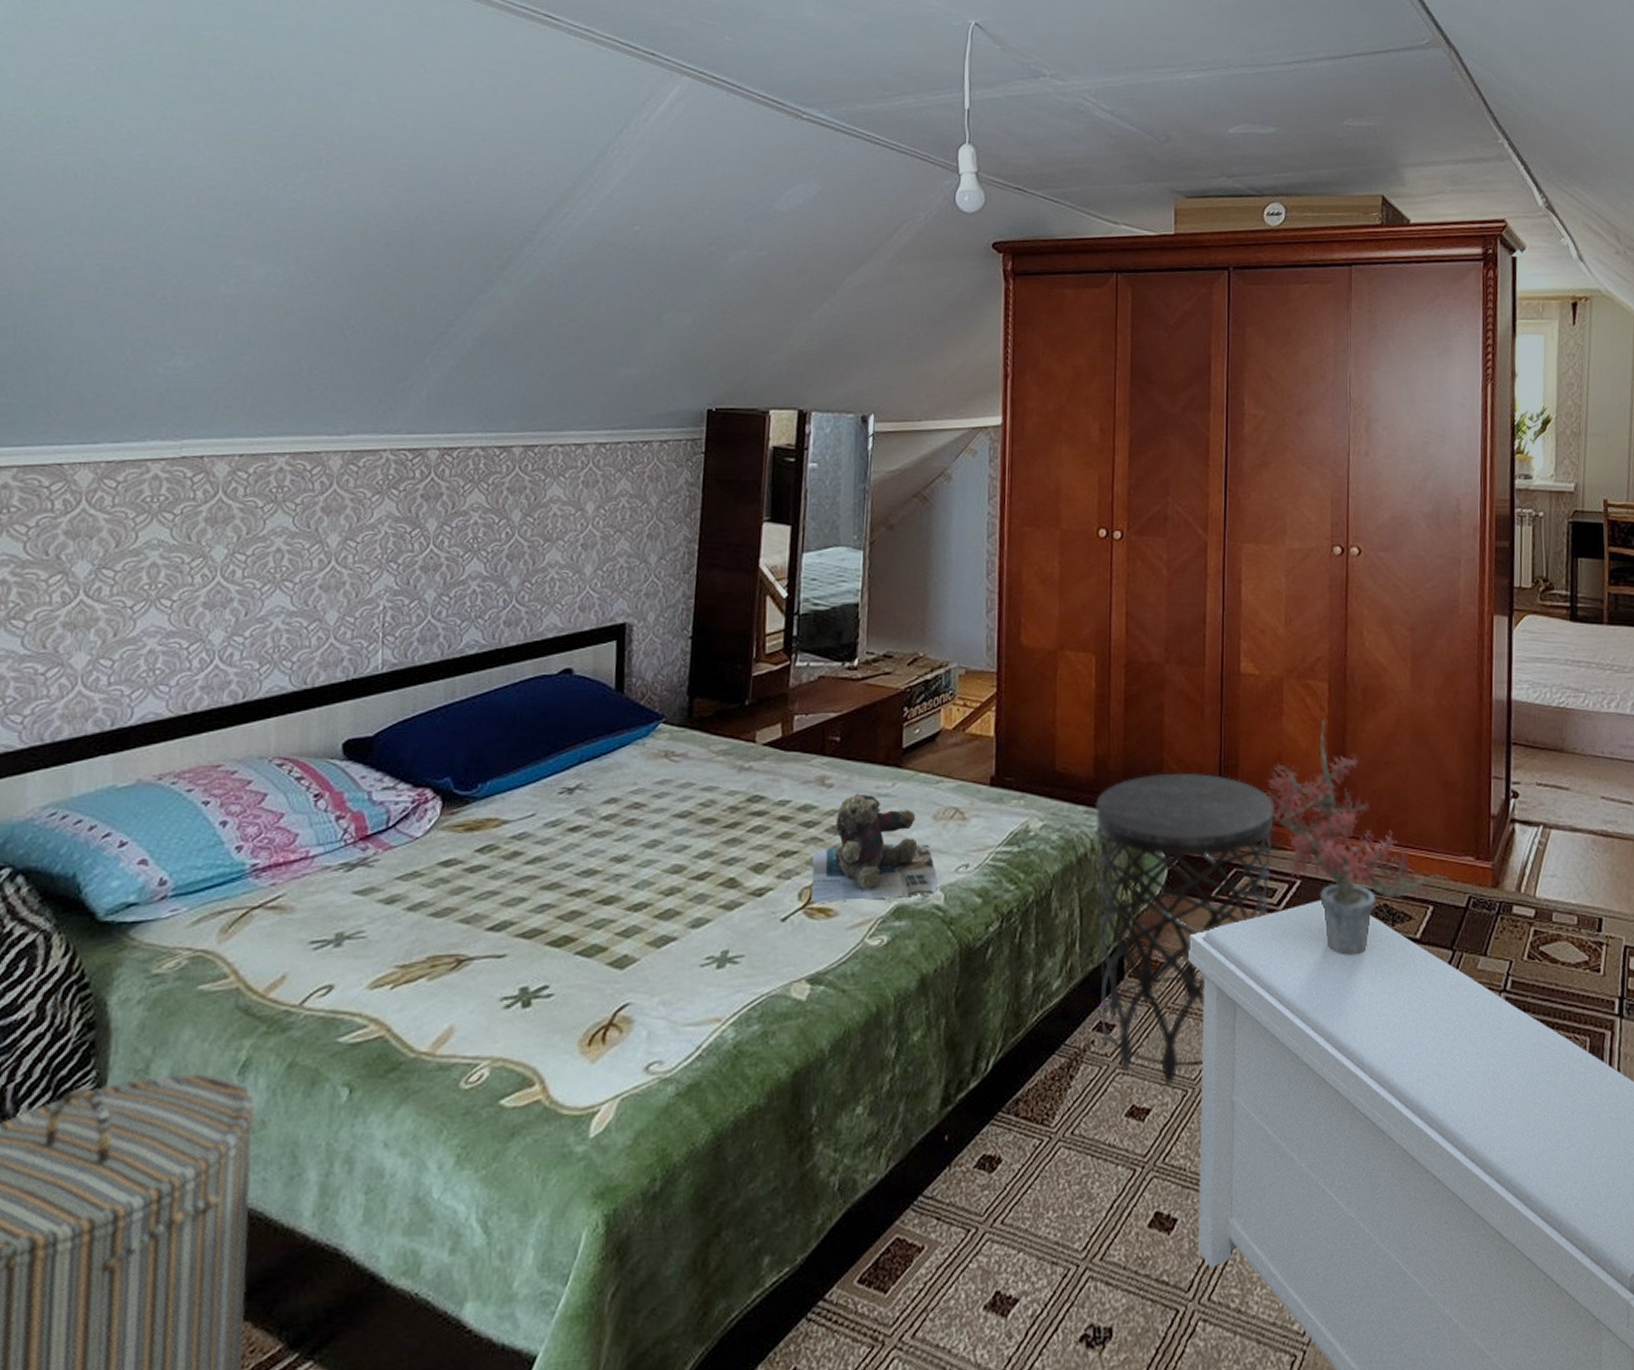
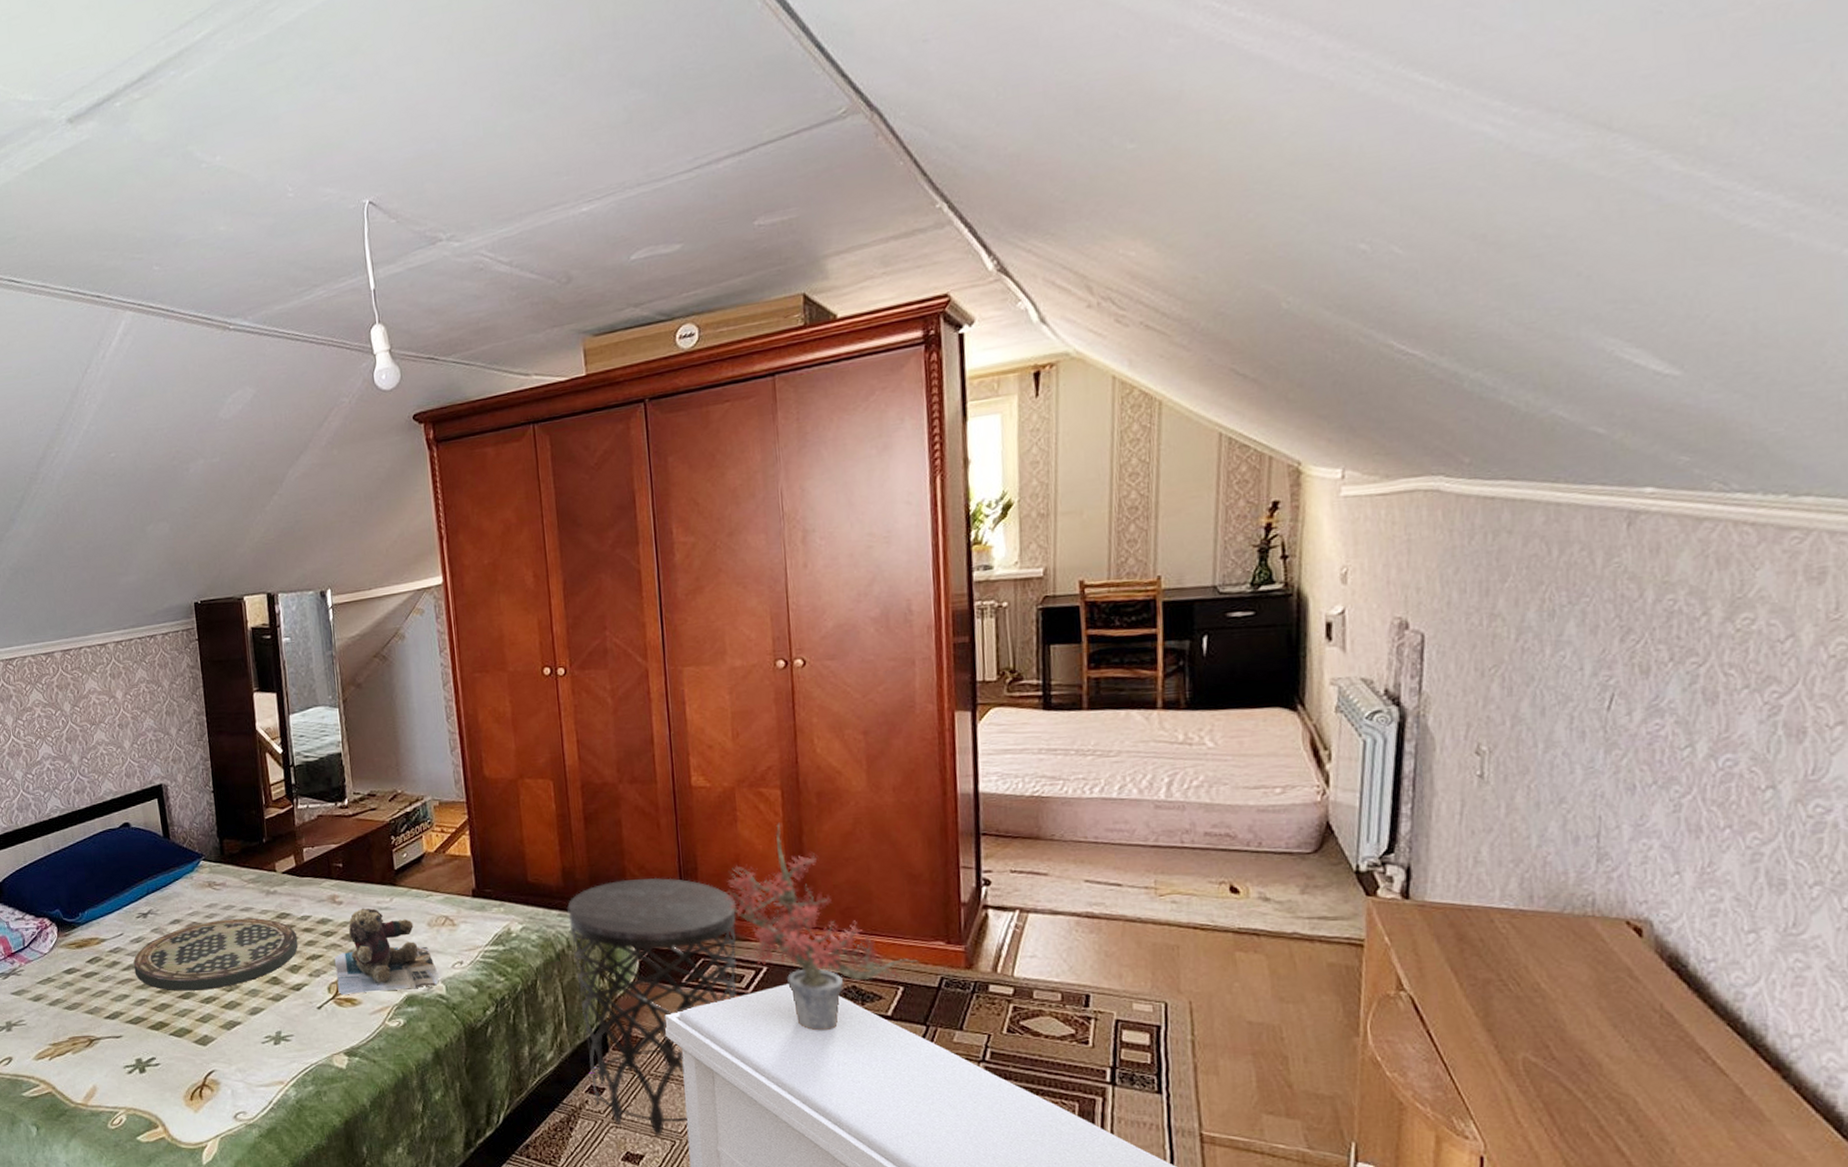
tray: none [541,800,770,894] -> present [133,918,299,991]

